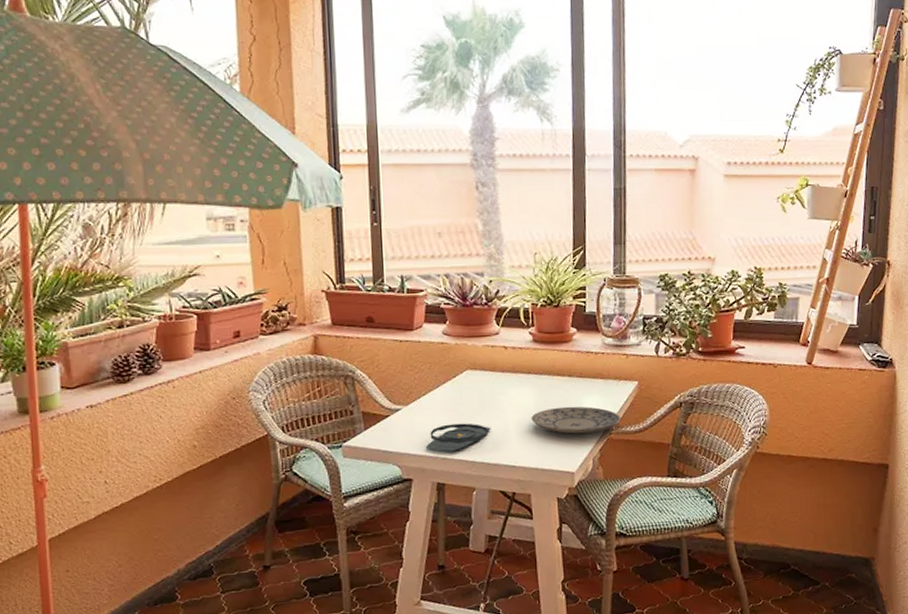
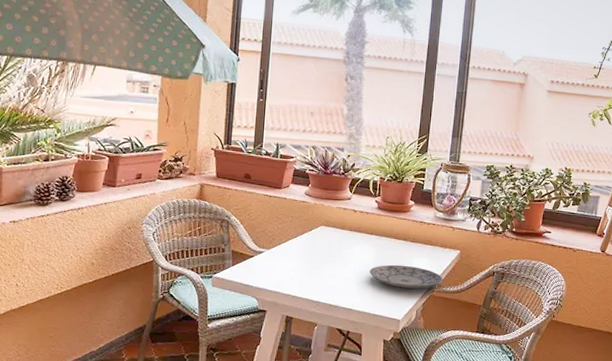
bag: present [425,423,491,452] -> none [280,268,336,291]

